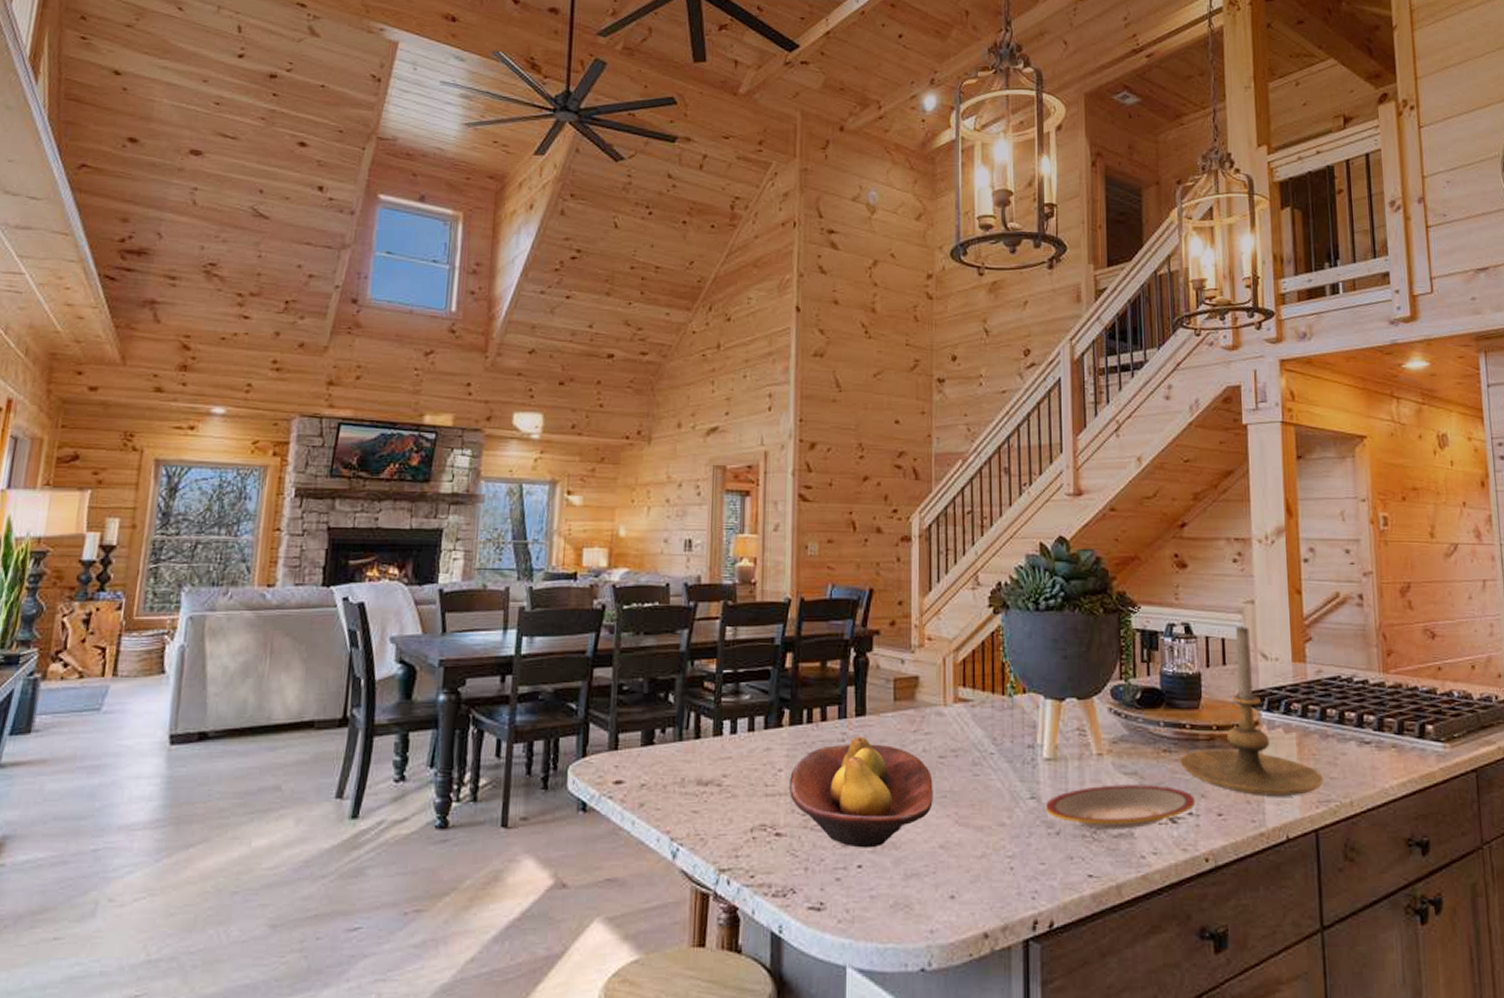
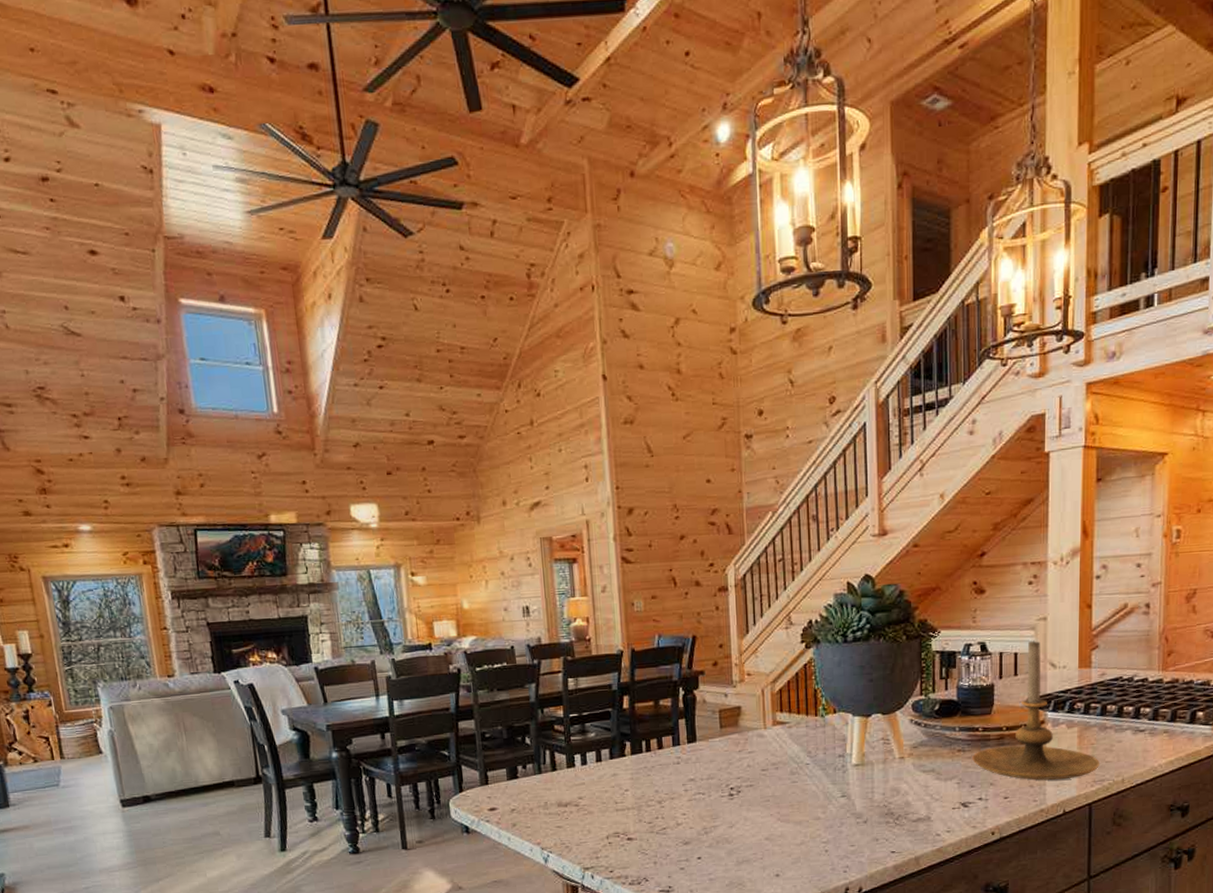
fruit bowl: present [790,736,933,848] -> none [635,759,758,845]
plate: present [1045,785,1196,829] -> none [854,778,985,816]

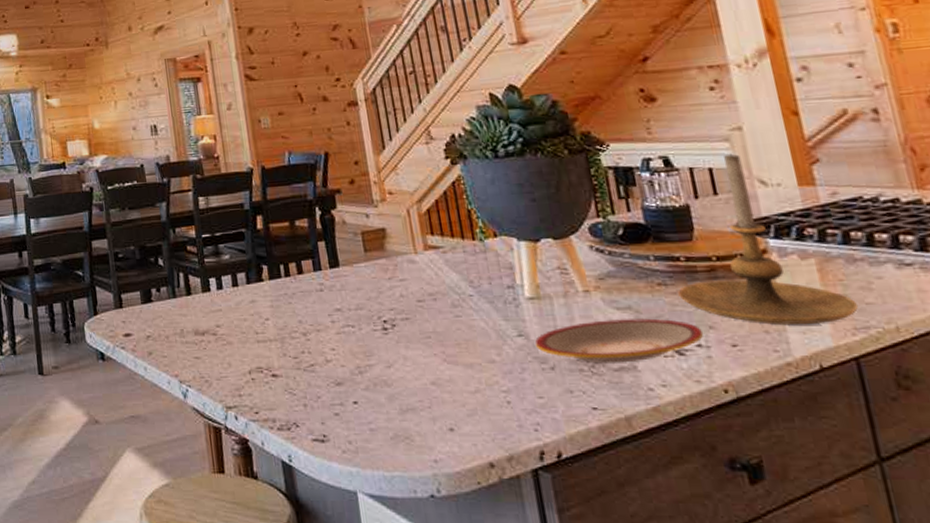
plate: none [854,778,985,816] -> present [535,318,704,364]

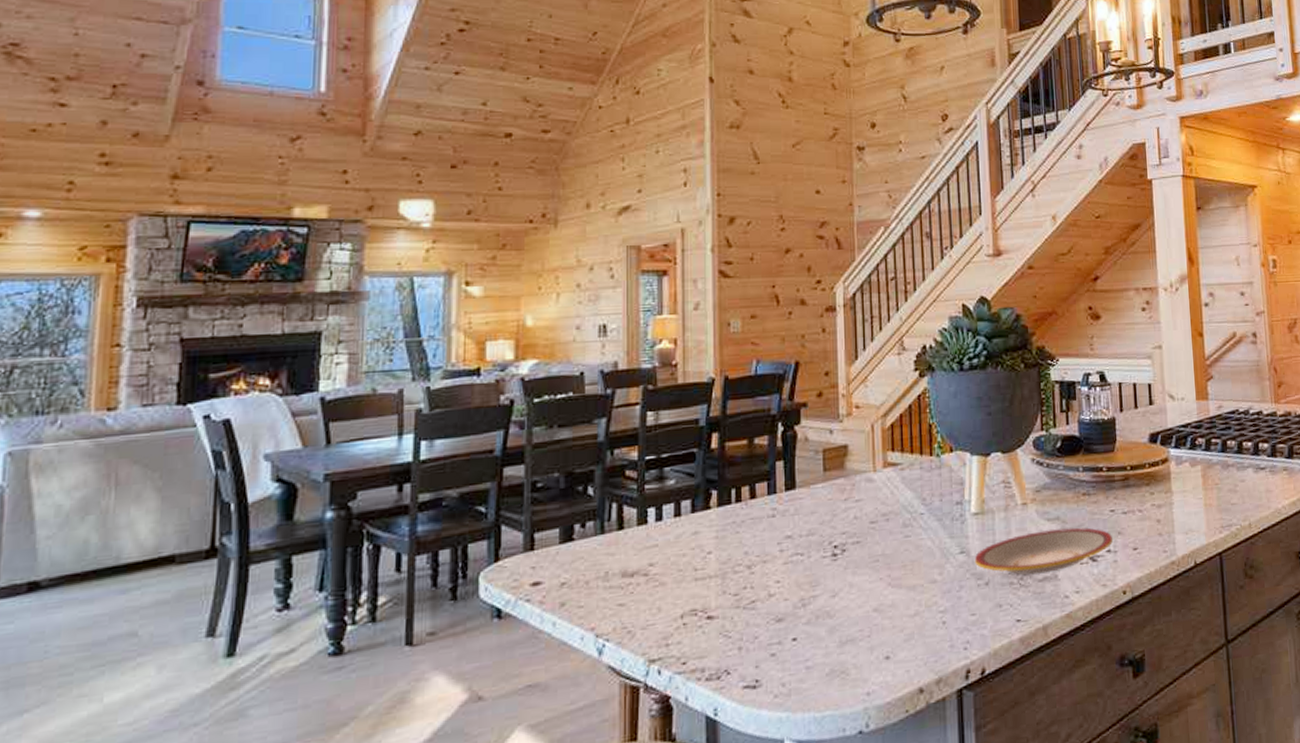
candle holder: present [678,153,858,325] -> none [1098,370,1226,527]

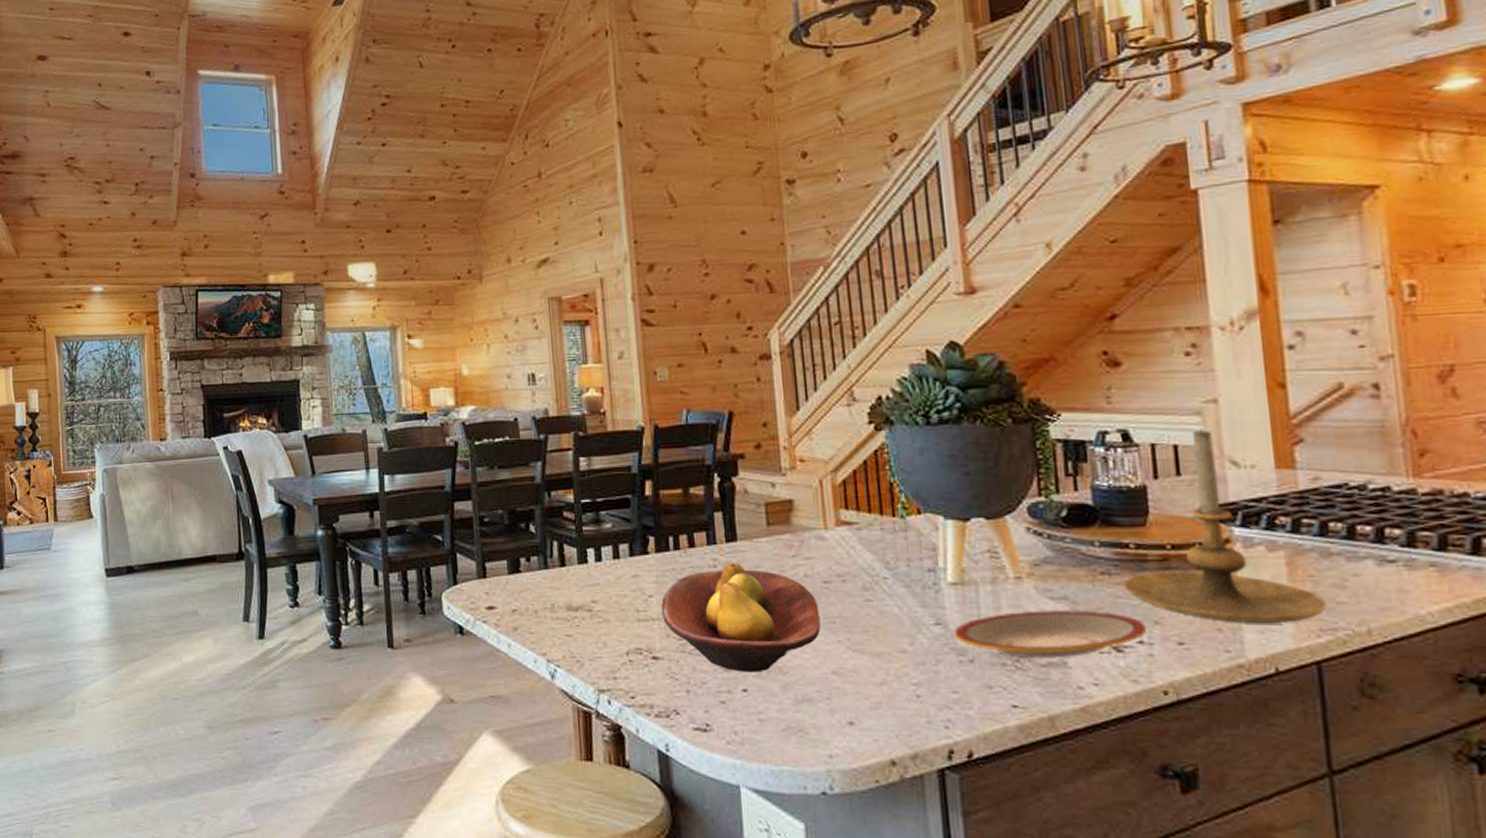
fruit bowl: none [720,510,866,622] -> present [661,562,821,673]
candle holder: none [1098,370,1226,527] -> present [1123,429,1327,622]

